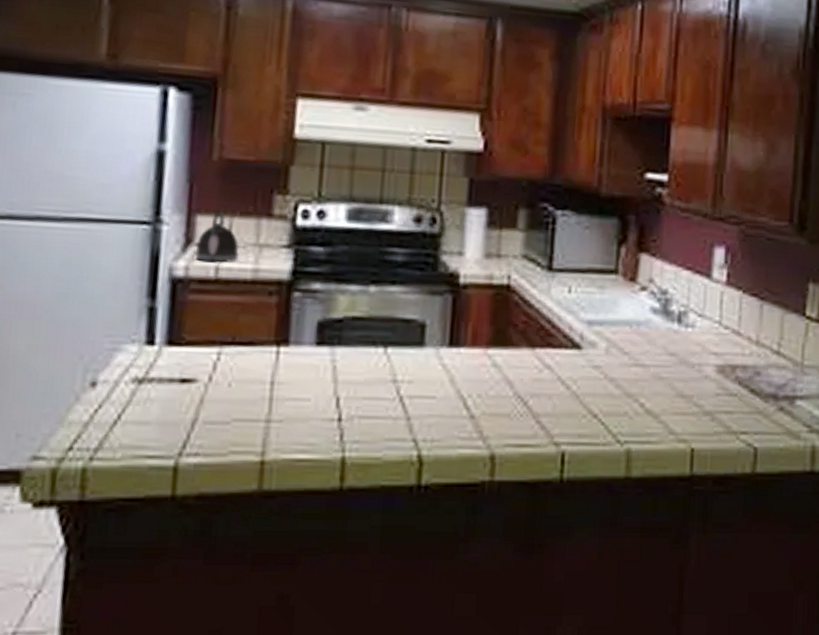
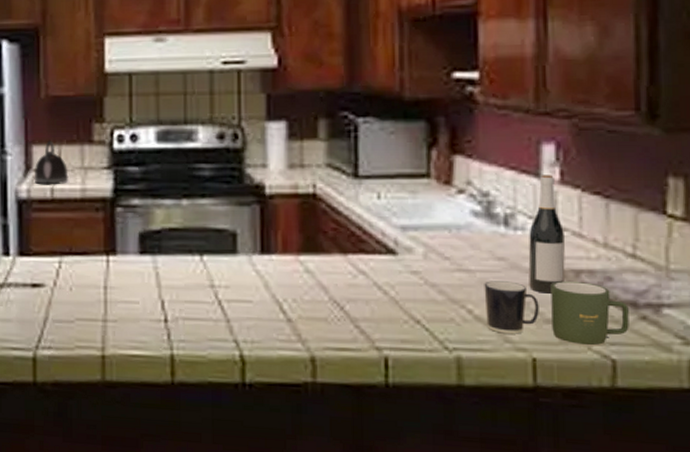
mug: none [655,375,701,426] -> present [484,281,539,334]
wine bottle: none [694,276,727,387] -> present [528,175,566,294]
mug: none [709,376,771,437] -> present [550,281,629,347]

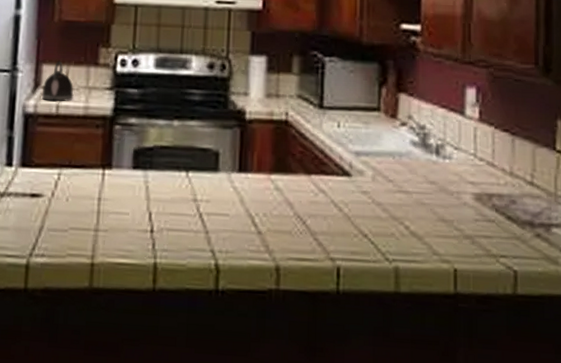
mug: present [484,281,539,334] -> none [418,201,460,248]
wine bottle: present [528,175,566,294] -> none [453,113,482,214]
mug: present [550,281,629,347] -> none [470,203,527,260]

